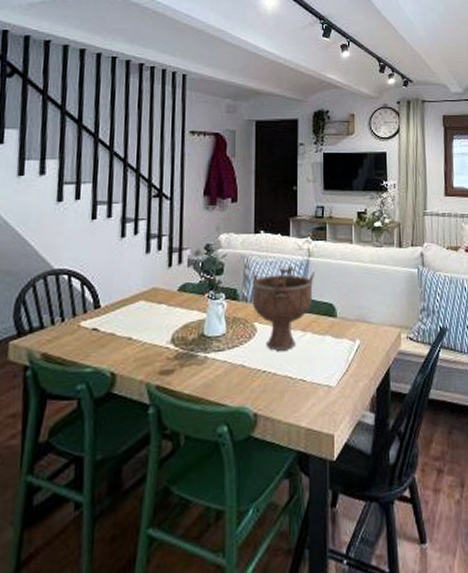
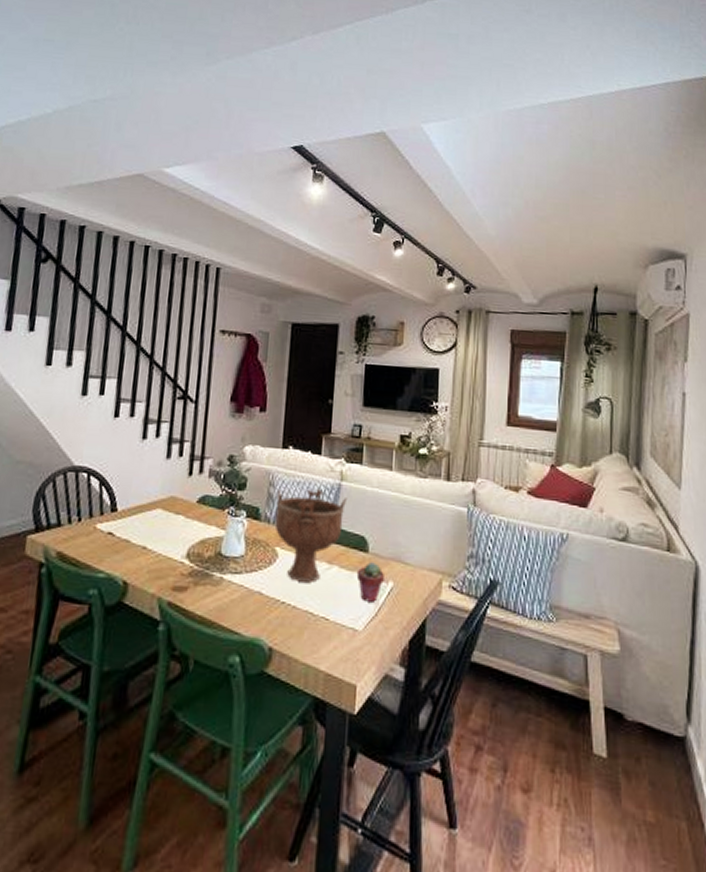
potted succulent: none [327,325,352,360] -> present [356,562,384,602]

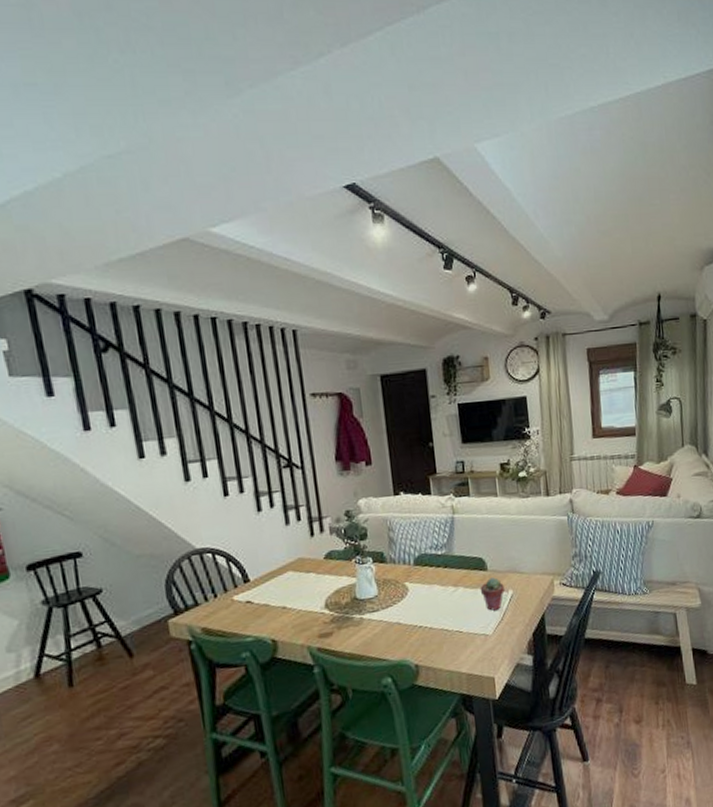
decorative bowl: present [274,489,348,583] -> none [397,525,462,607]

